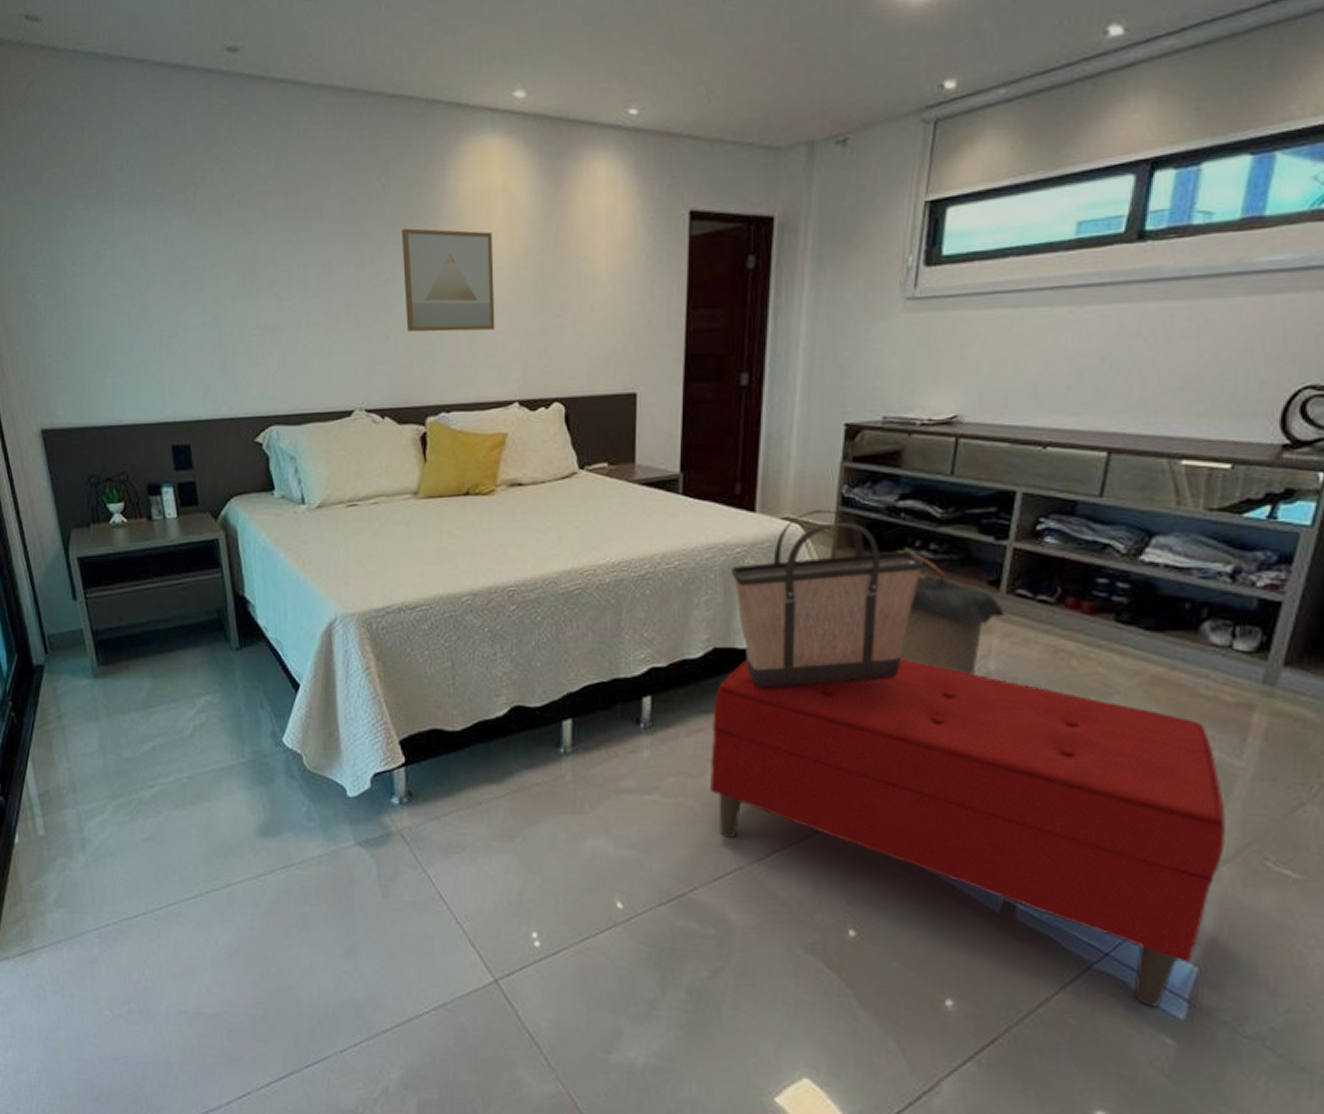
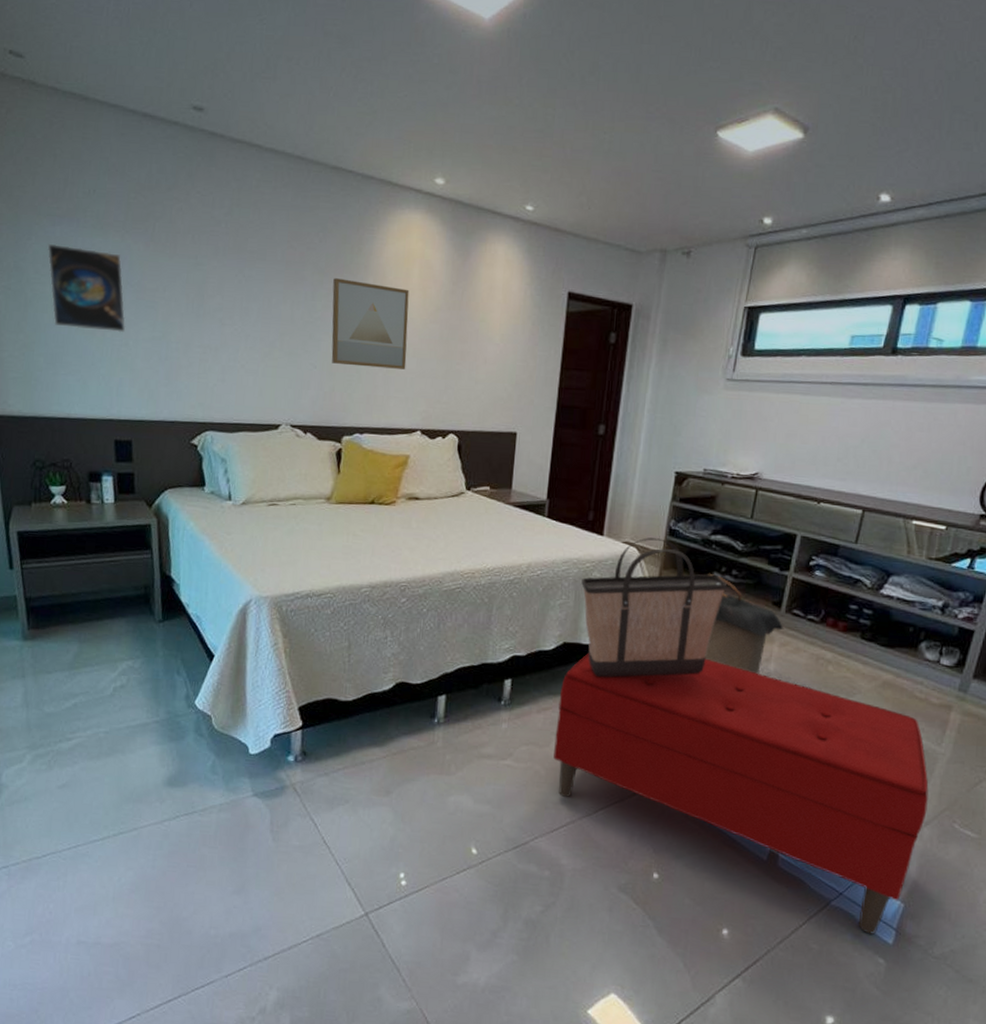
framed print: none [83,228,174,323] -> present [47,243,126,333]

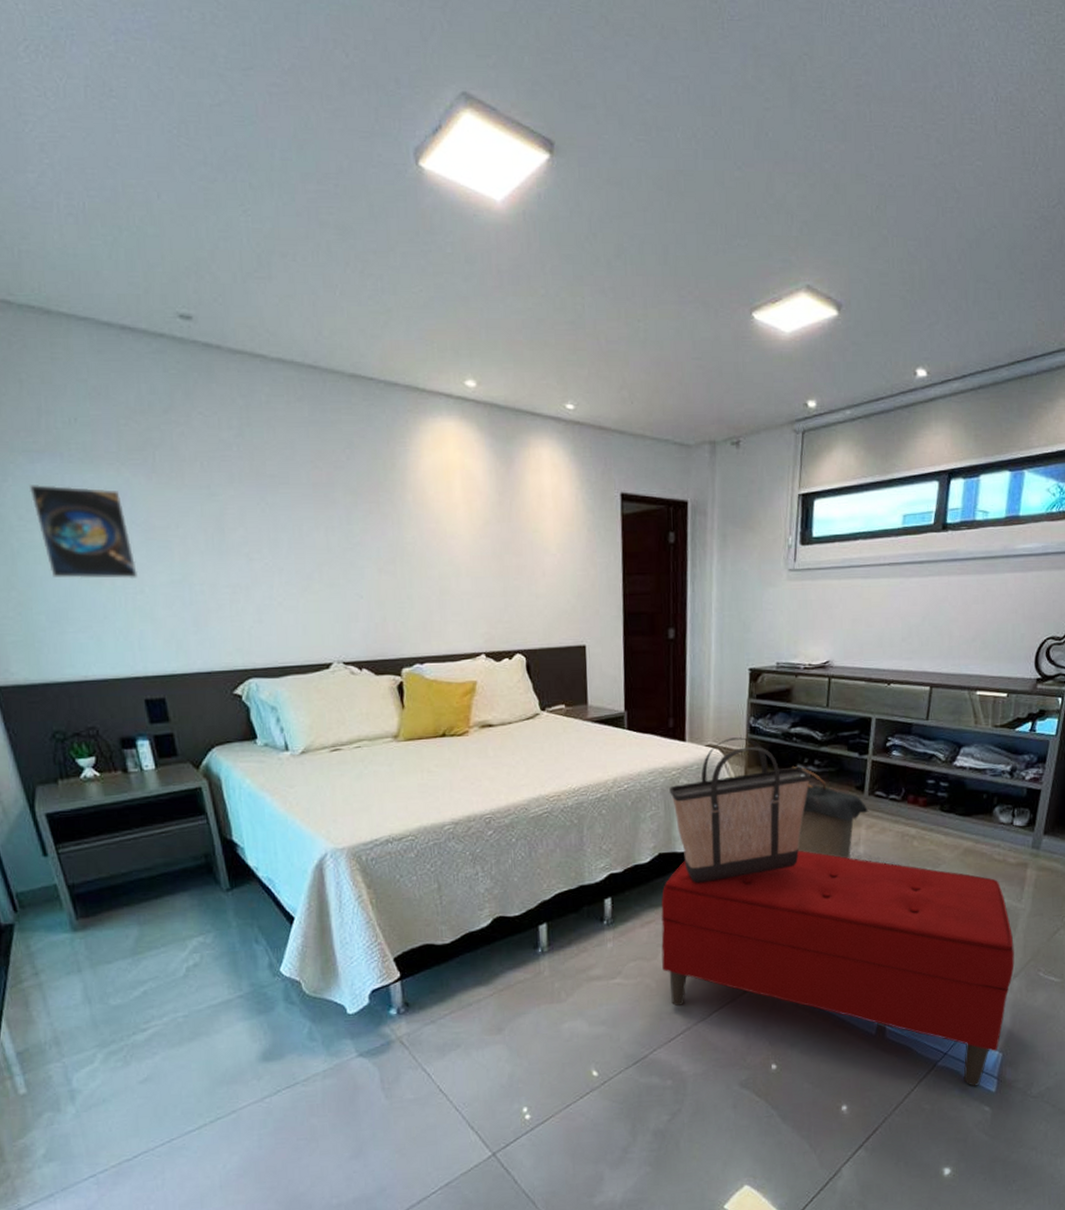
wall art: present [331,278,409,369] -> none [368,498,461,592]

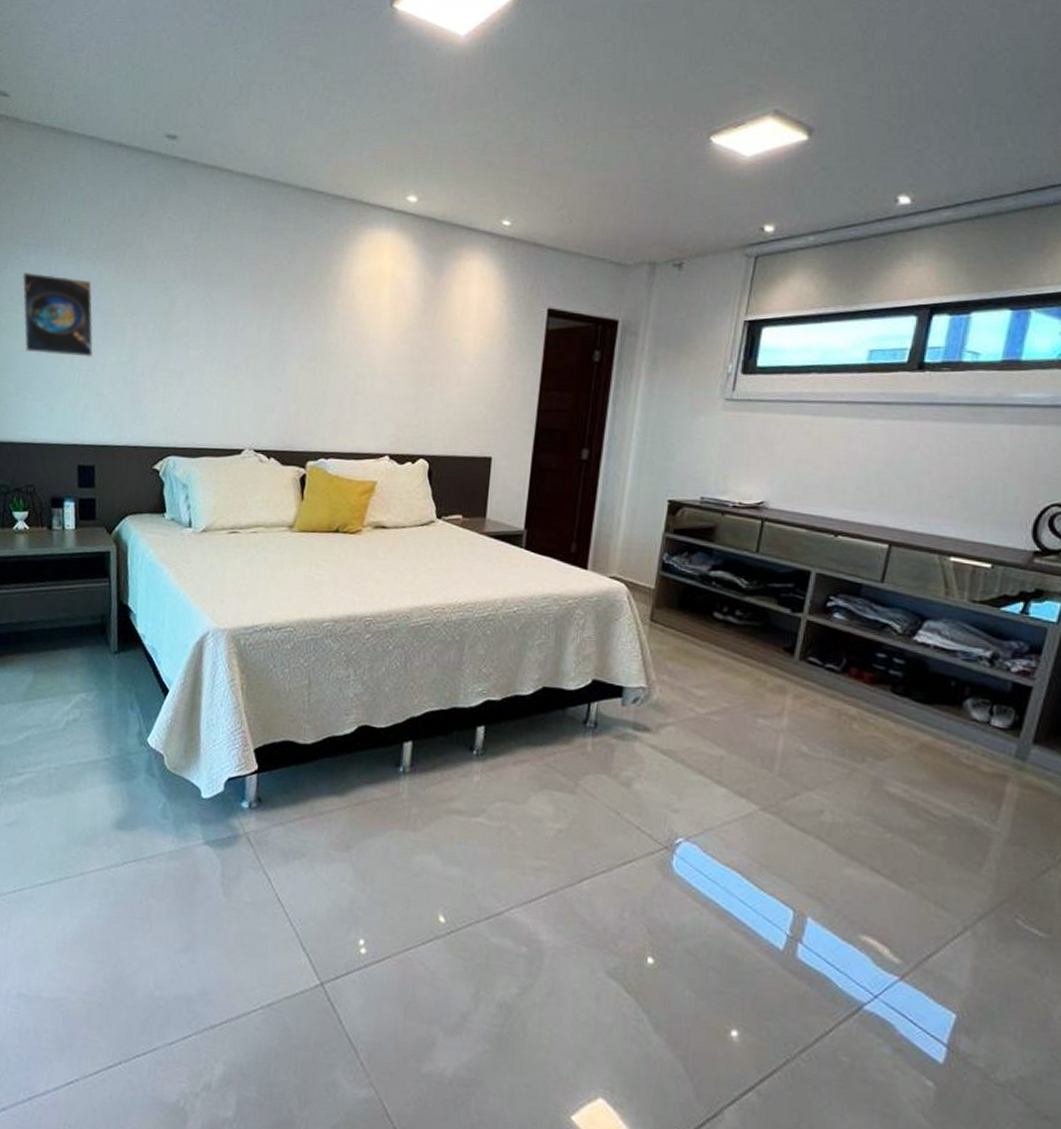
bench: present [661,850,1015,1086] -> none [531,699,982,1050]
shopping bag: present [669,737,812,884] -> none [563,572,731,729]
laundry hamper: present [793,767,869,859] -> none [705,614,799,730]

